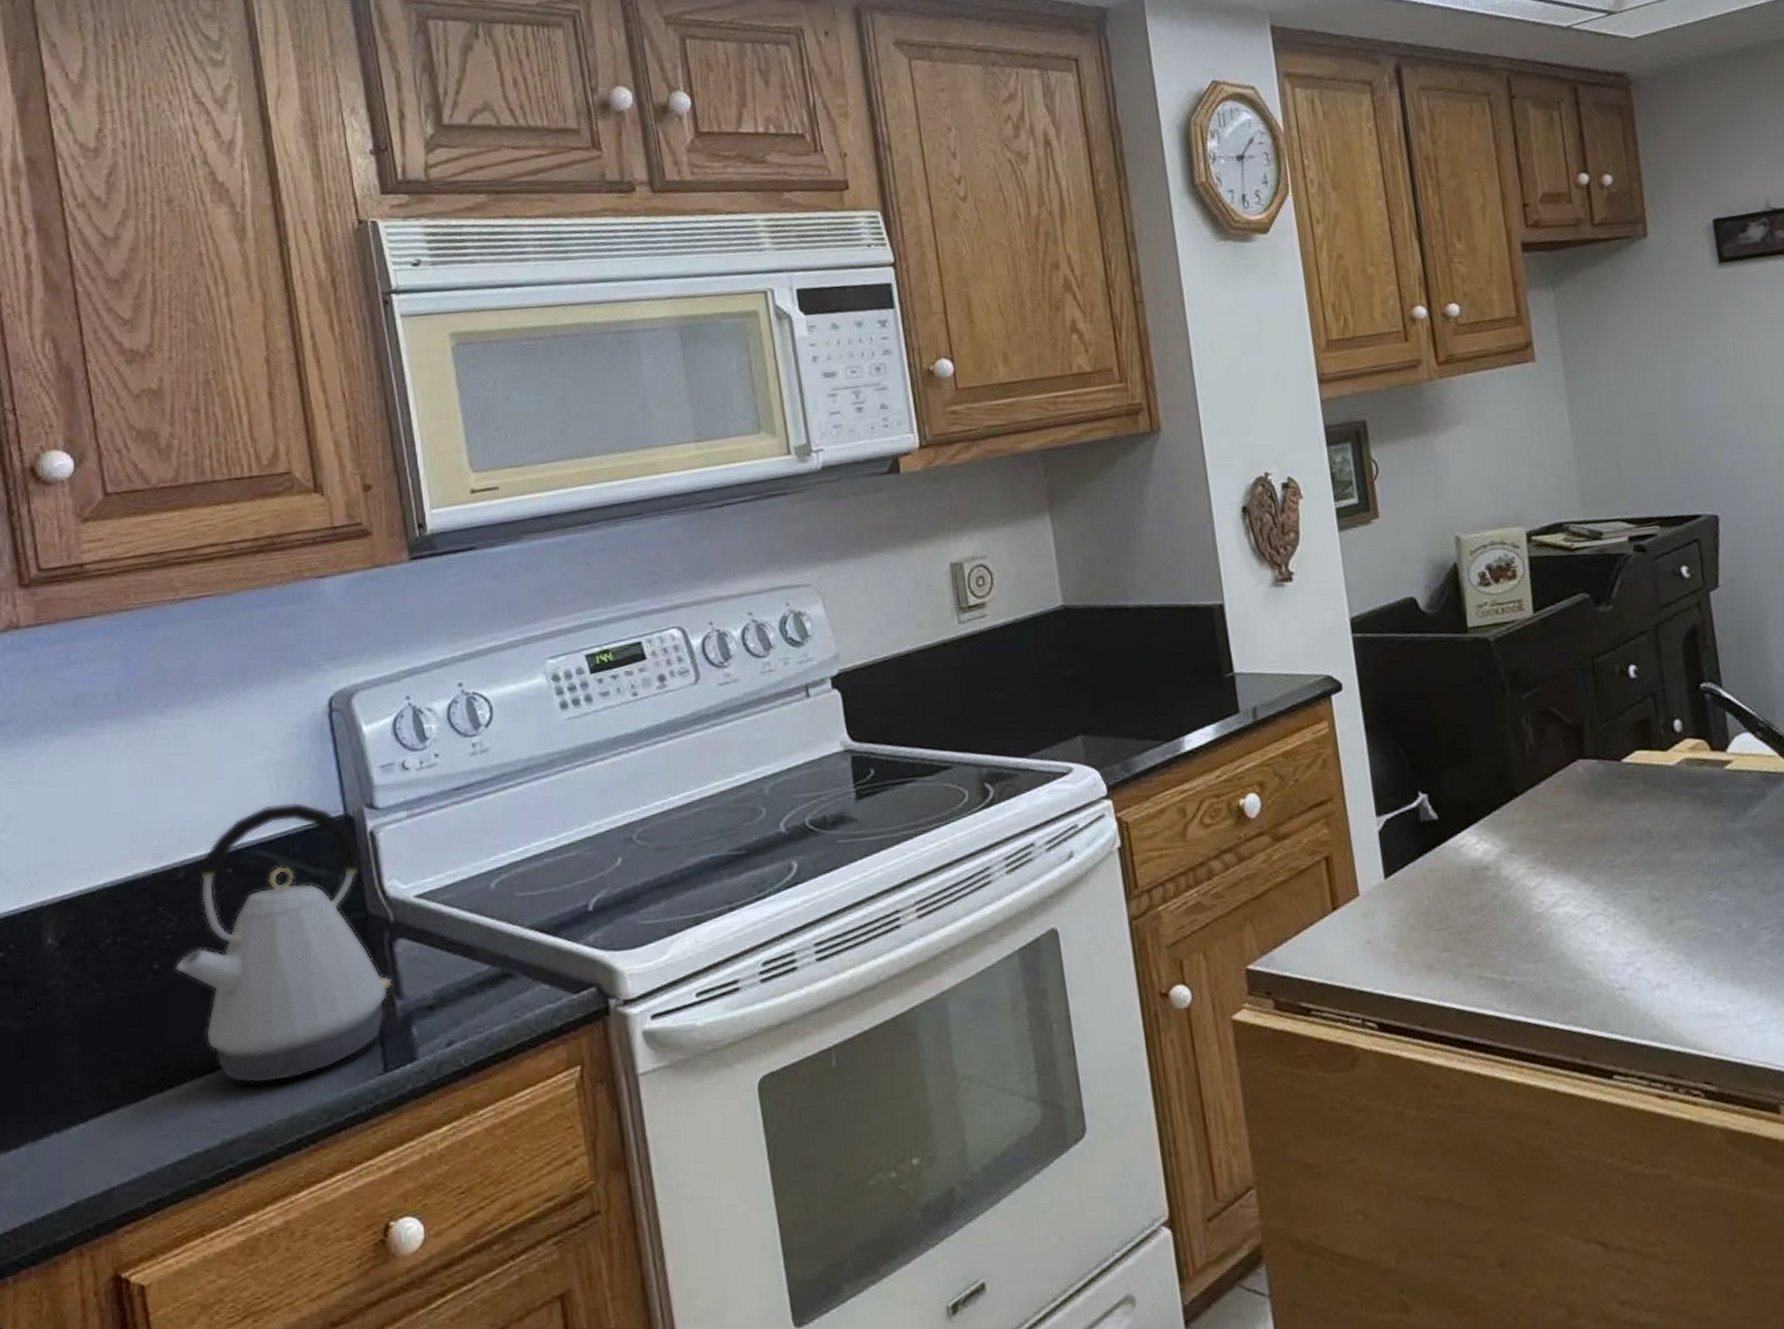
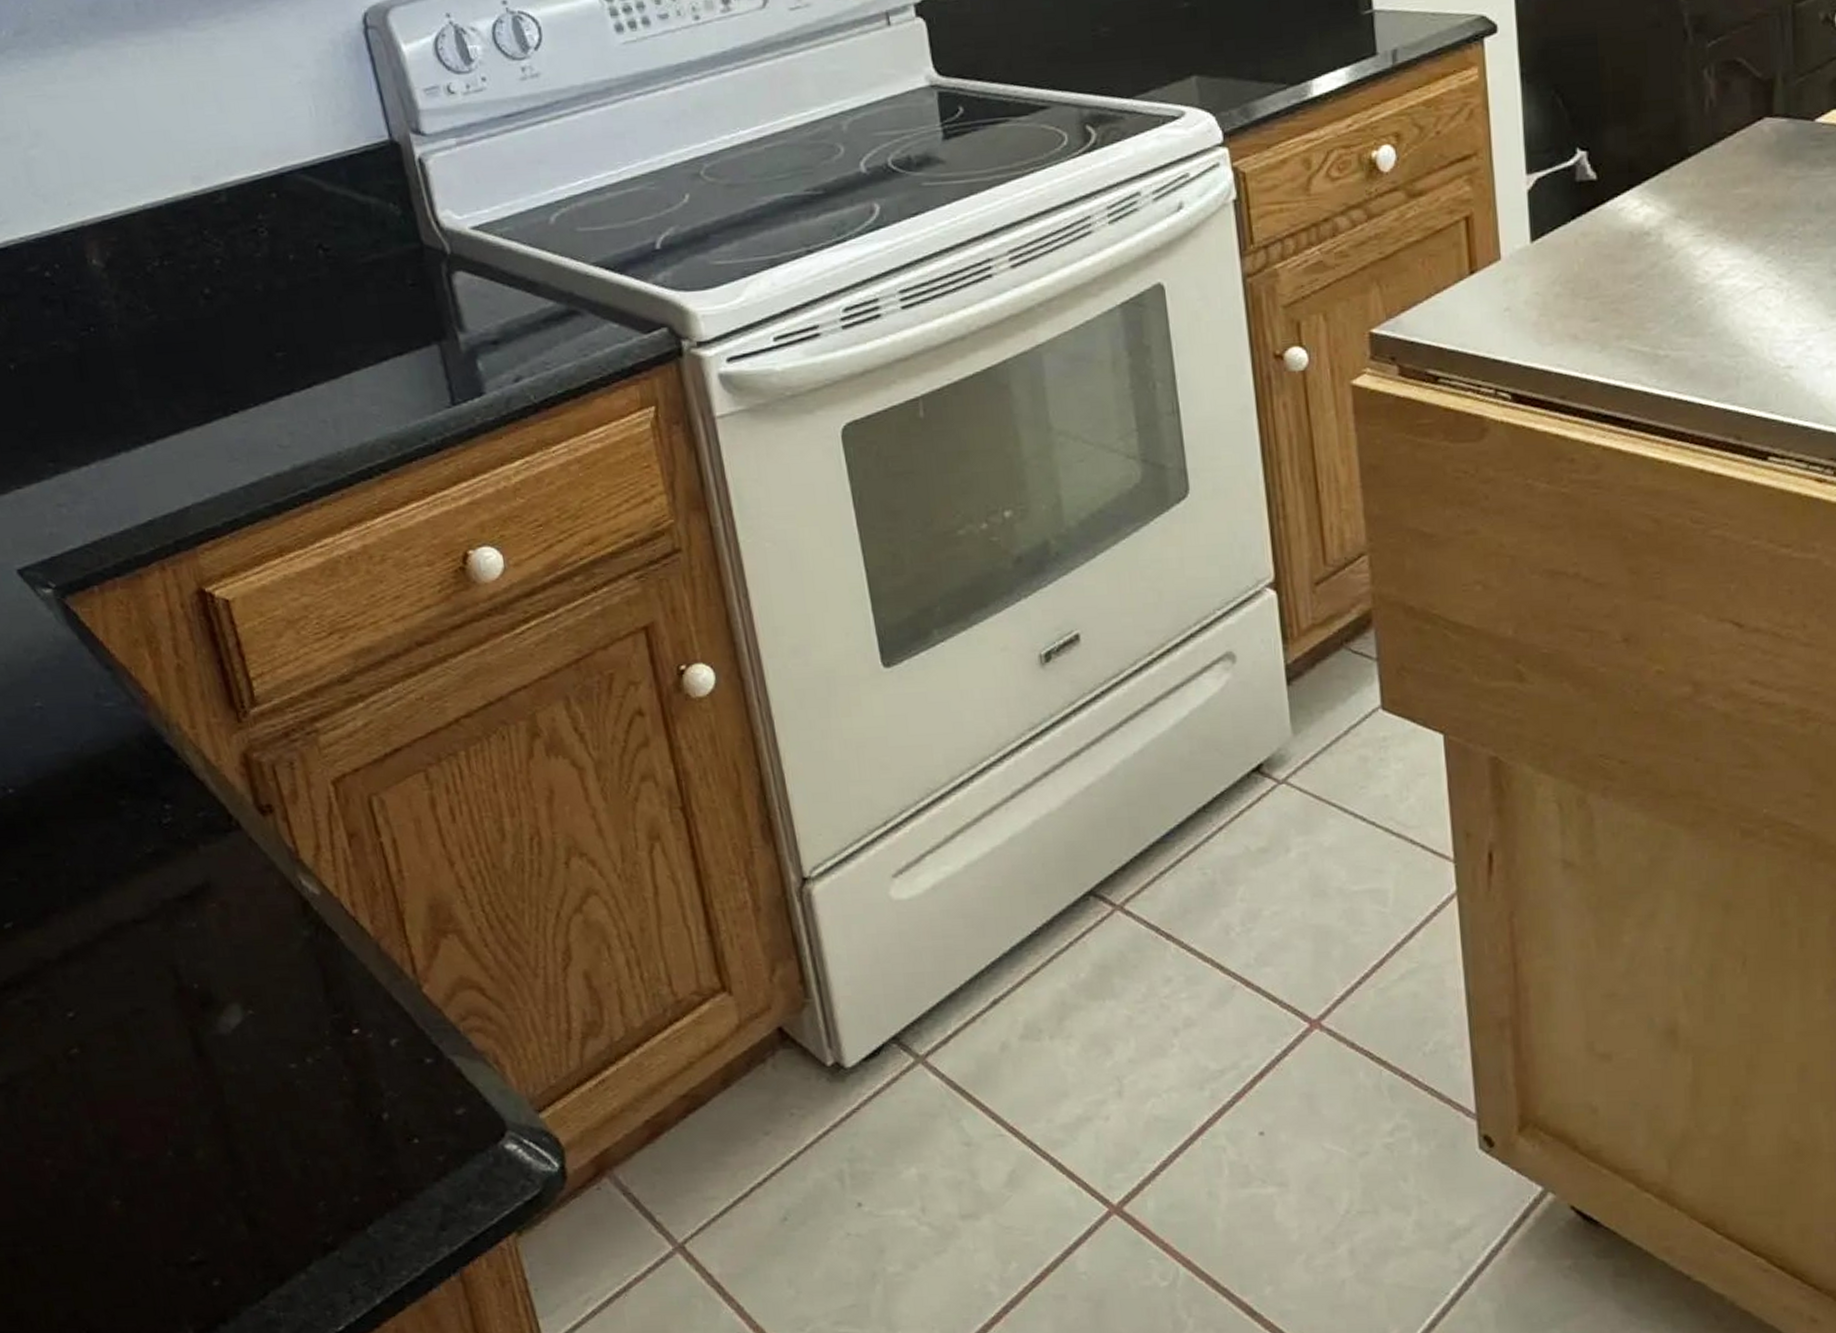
kettle: present [176,802,393,1084] -> none [228,125,454,412]

